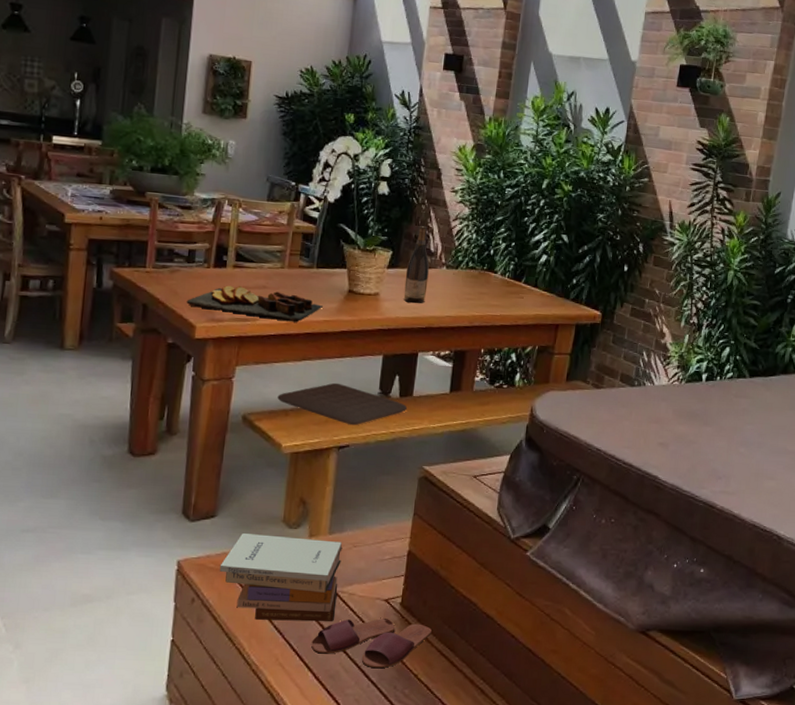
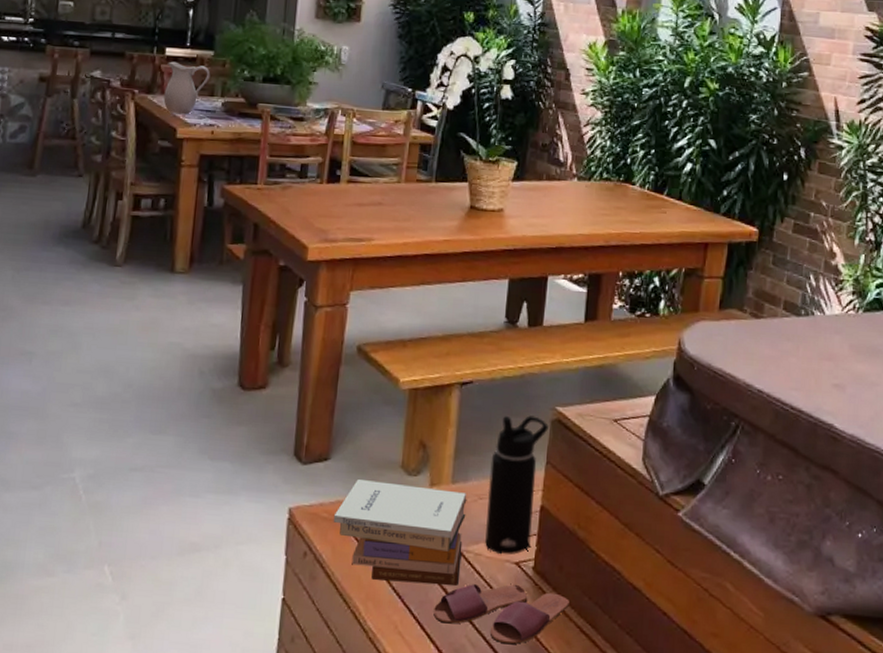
pitcher: none [51,149,99,201] -> present [163,61,211,115]
food platter: present [186,285,324,322] -> none [298,202,444,242]
cushion: present [277,382,408,426] -> none [394,310,537,359]
water bottle: none [358,474,416,594] -> present [485,415,549,556]
wine bottle: present [403,225,430,304] -> none [530,132,559,221]

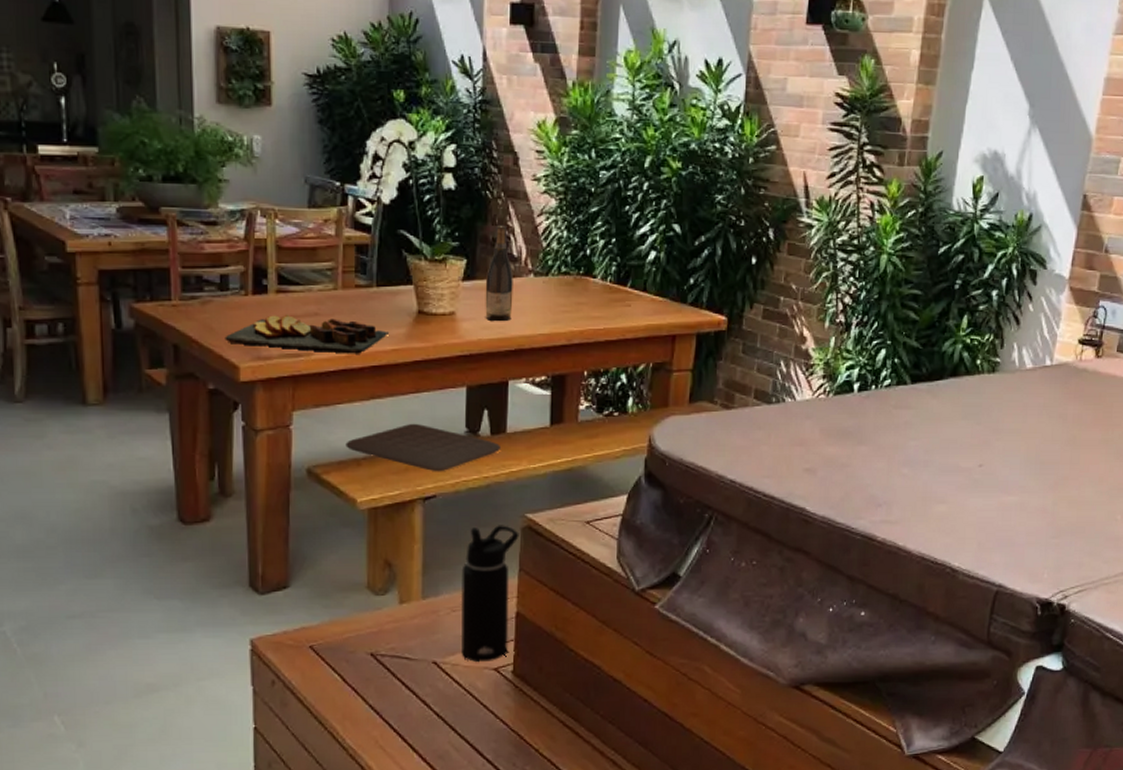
pitcher: present [163,61,211,115] -> none [42,161,98,225]
food platter: none [298,202,444,242] -> present [225,314,390,354]
books: present [333,478,467,586] -> none [299,603,440,699]
cushion: none [394,310,537,359] -> present [346,423,502,472]
slippers: present [433,584,569,645] -> none [414,690,551,745]
wine bottle: none [530,132,559,221] -> present [485,224,513,322]

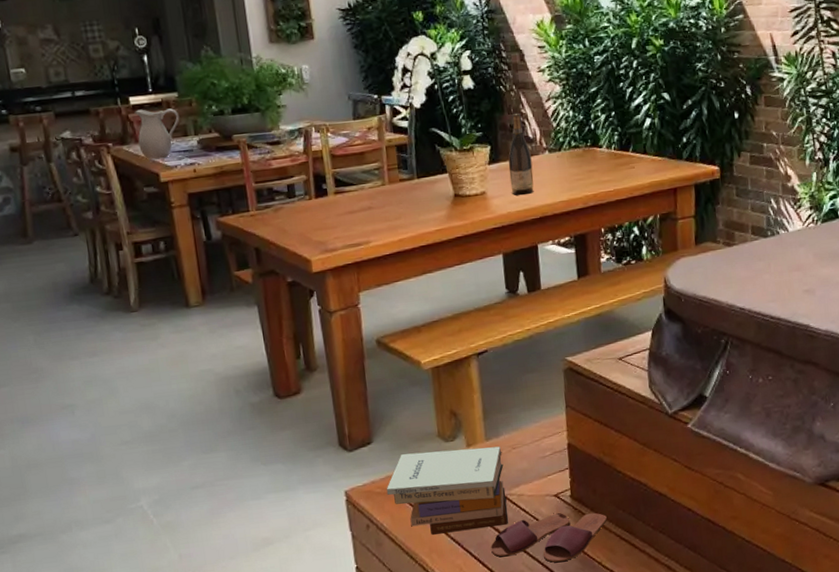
pitcher: none [42,161,98,225] -> present [134,108,180,160]
food platter: present [225,314,390,354] -> none [296,209,433,242]
books: none [299,603,440,699] -> present [386,446,508,535]
cushion: present [346,423,502,472] -> none [406,290,539,330]
slippers: none [414,690,551,745] -> present [491,512,607,563]
water bottle: present [460,525,519,663] -> none [516,369,565,492]

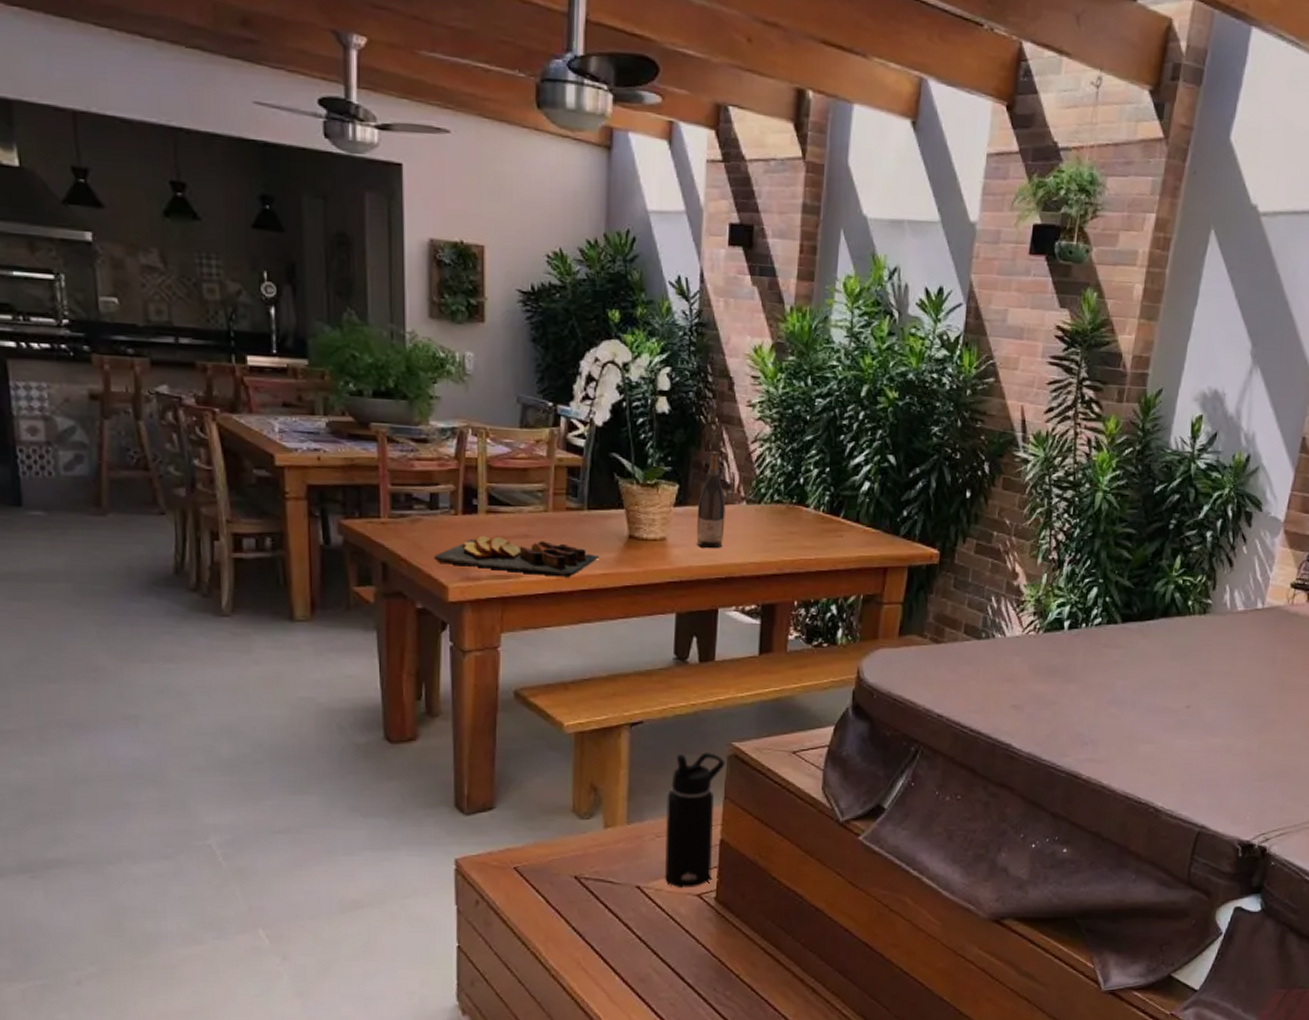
pitcher: present [134,108,180,160] -> none [251,372,308,438]
food platter: none [296,209,433,242] -> present [434,535,600,578]
books: present [386,446,508,535] -> none [504,825,644,921]
slippers: present [491,512,607,563] -> none [616,915,753,970]
water bottle: none [516,369,565,492] -> present [664,752,725,889]

